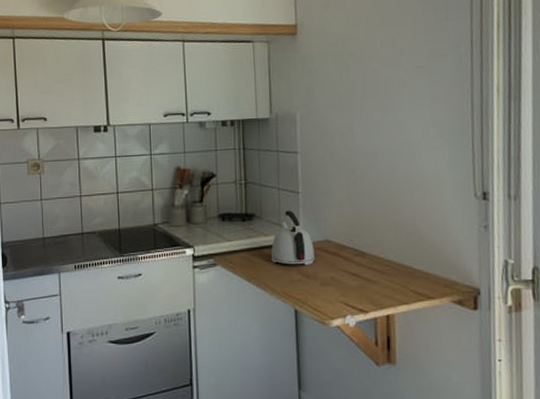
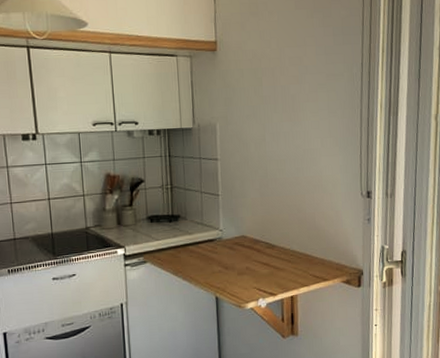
kettle: present [271,210,315,265] -> none [195,211,233,259]

